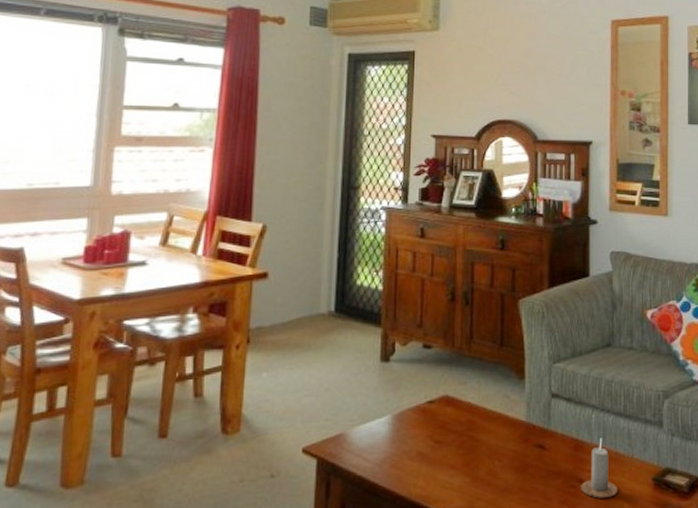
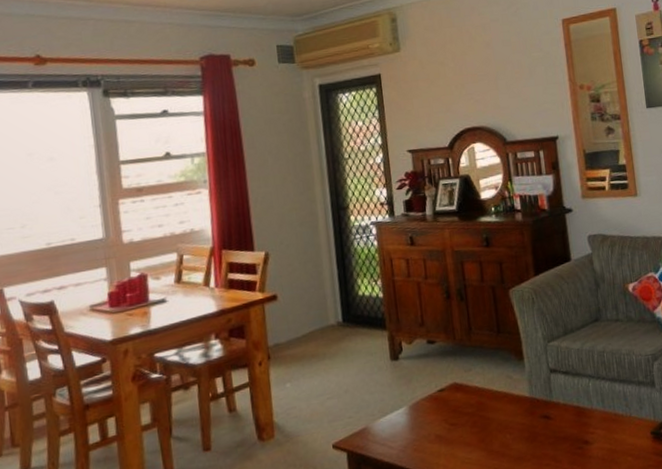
candle: present [581,438,617,498] -> none [587,403,621,456]

